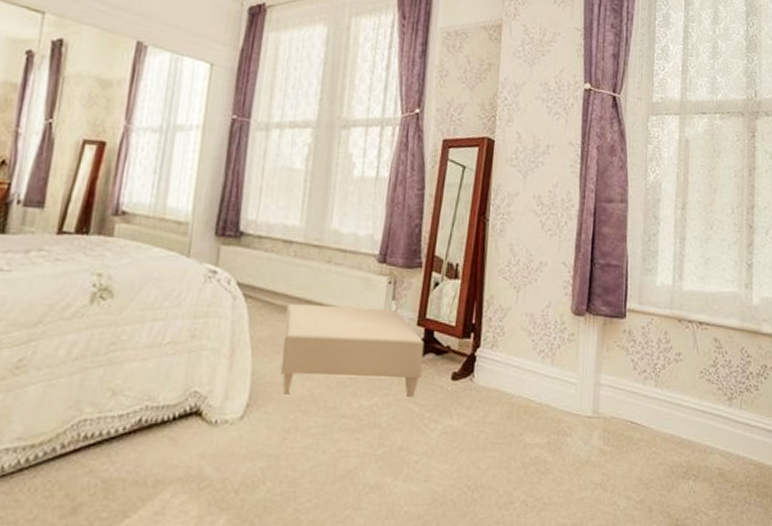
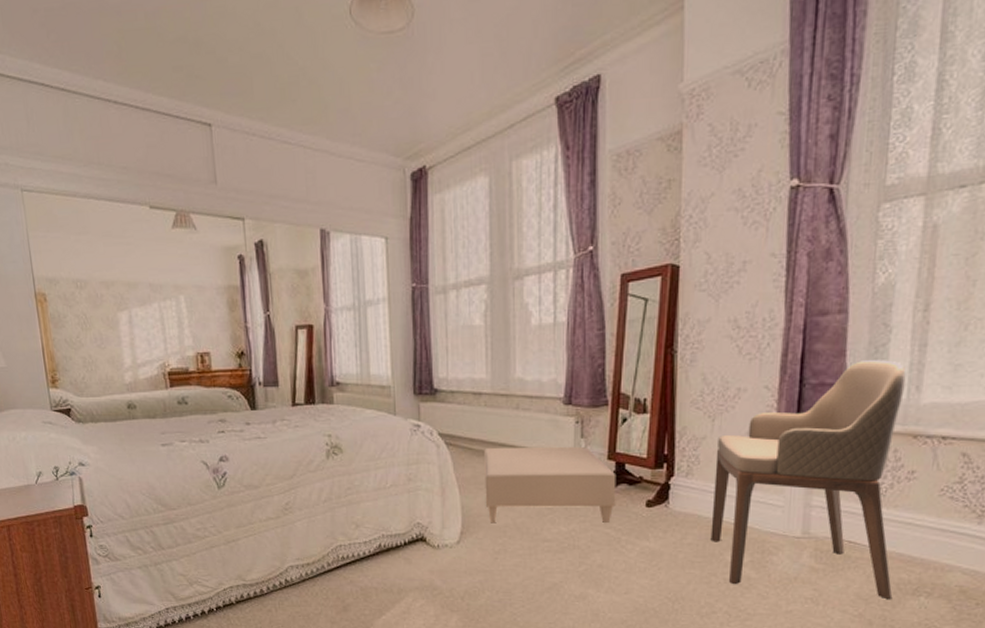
armchair: none [511,247,671,484] -> present [710,360,906,600]

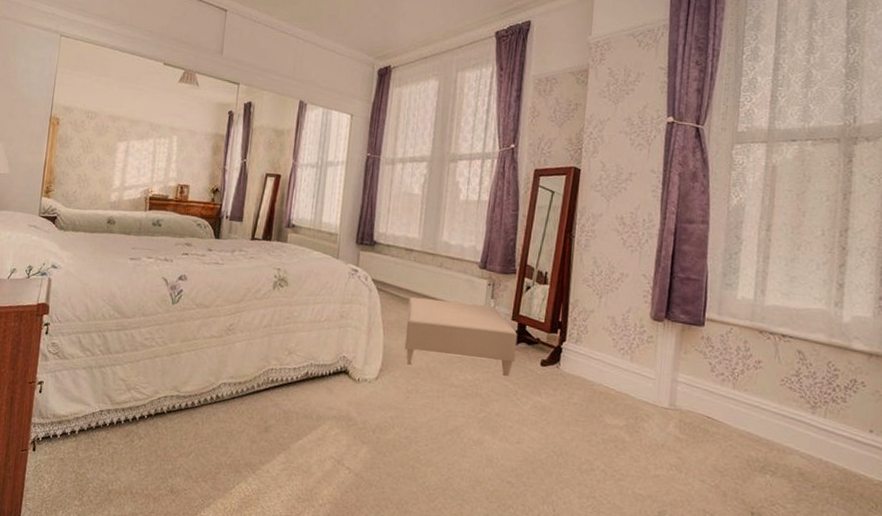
armchair: present [710,360,906,600] -> none [593,263,753,475]

